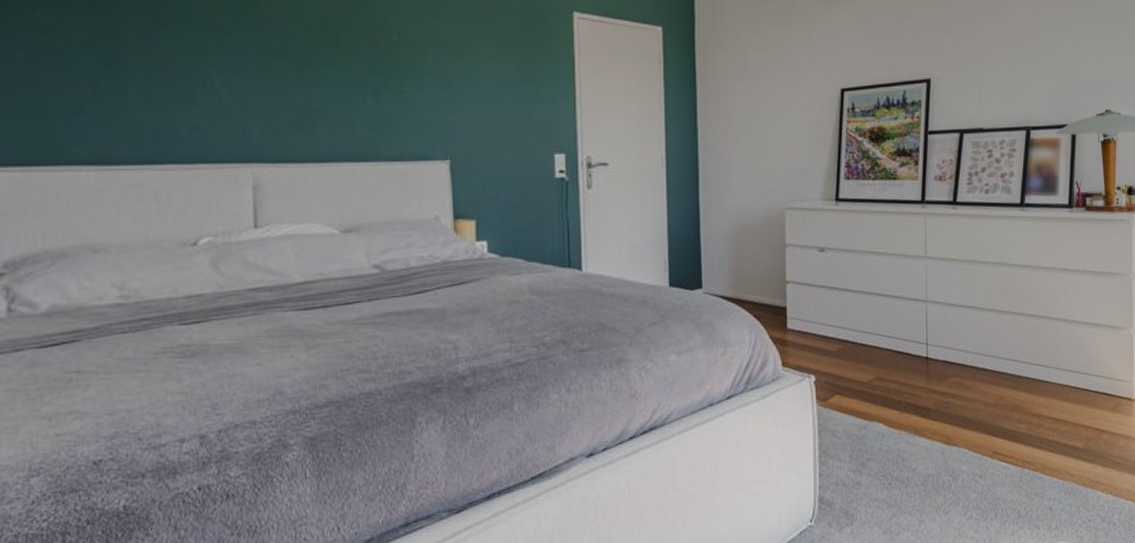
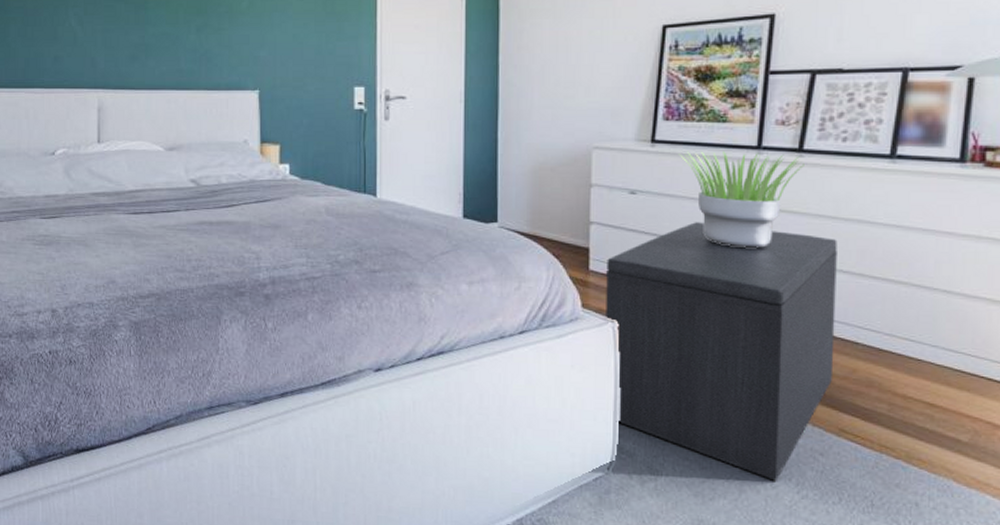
bench: none [801,274,987,508] -> present [605,222,837,481]
potted plant: none [858,206,958,295] -> present [678,151,804,248]

